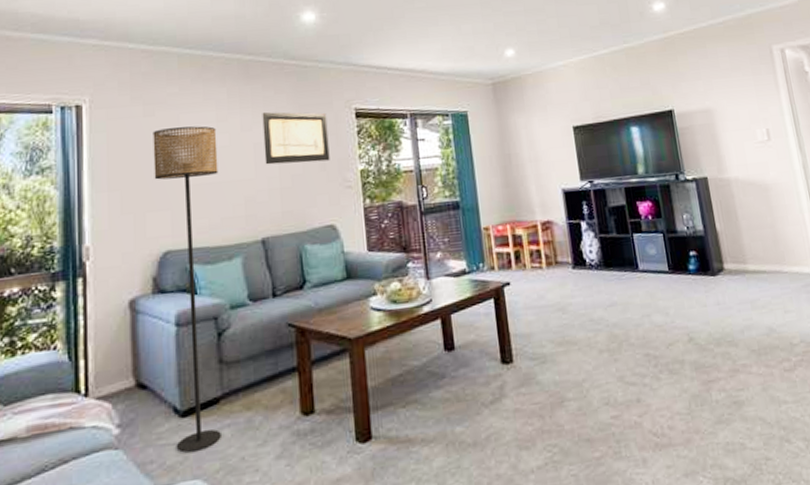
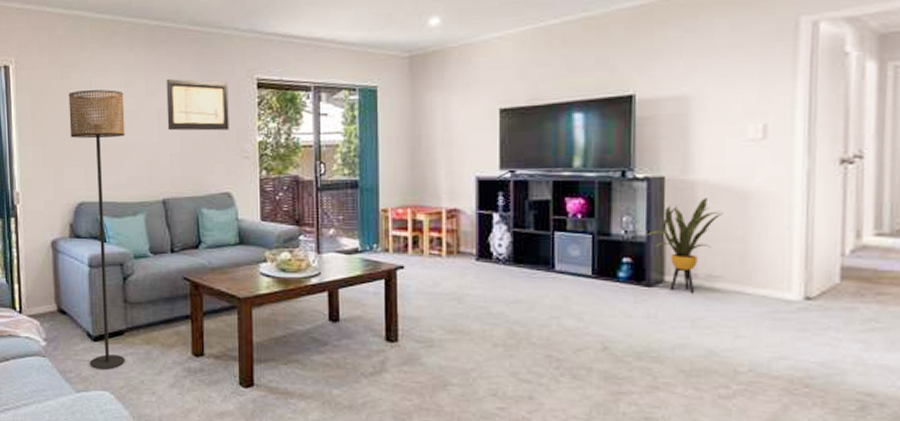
house plant: none [703,192,755,277] -> present [645,198,723,293]

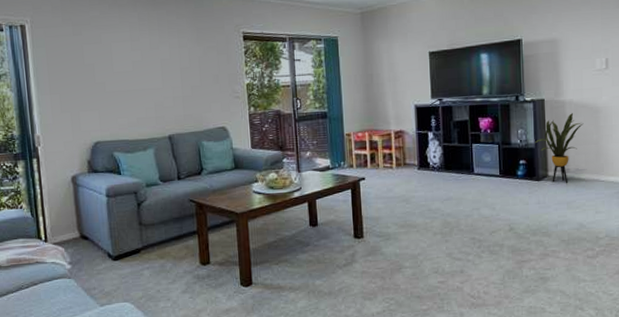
floor lamp: present [68,89,125,369] -> none [81,44,143,284]
wall art: present [166,79,229,131] -> none [167,34,222,77]

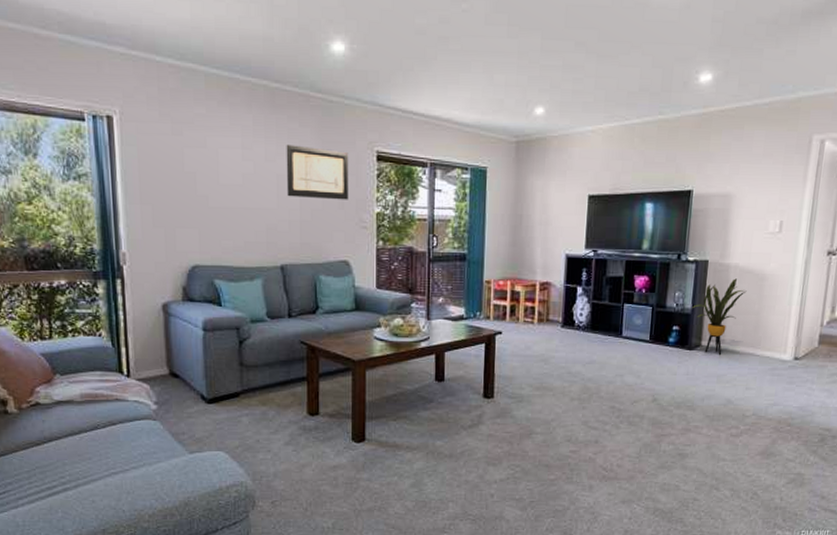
wall art: none [167,34,222,77] -> present [286,145,349,200]

